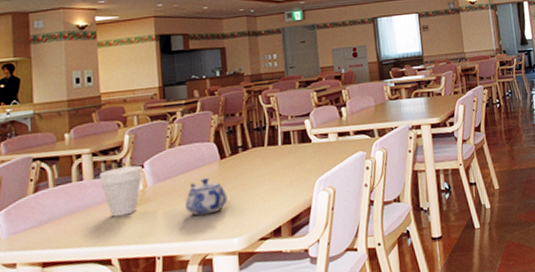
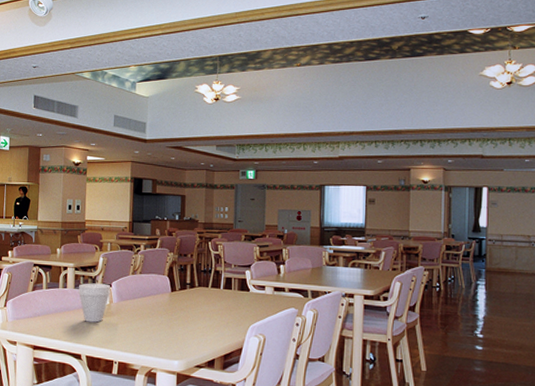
teapot: present [185,178,228,216] -> none [140,305,174,336]

